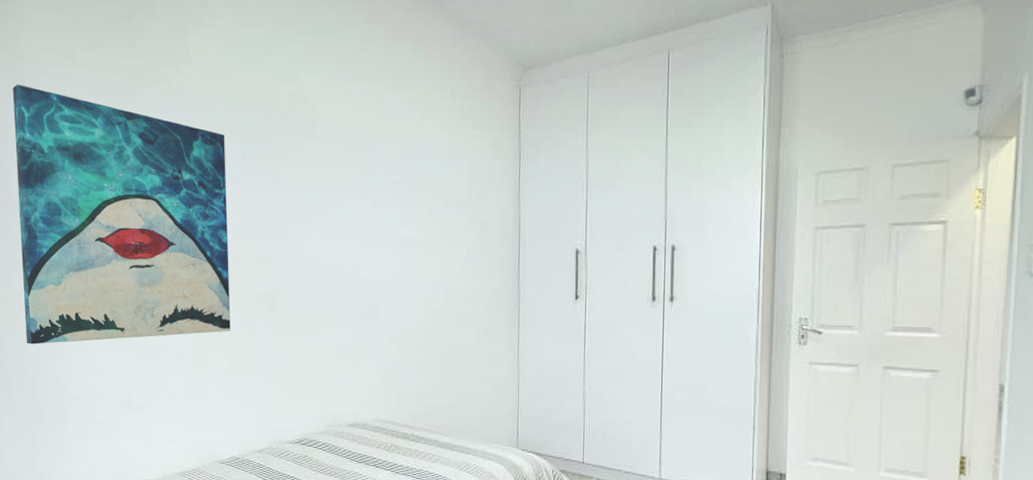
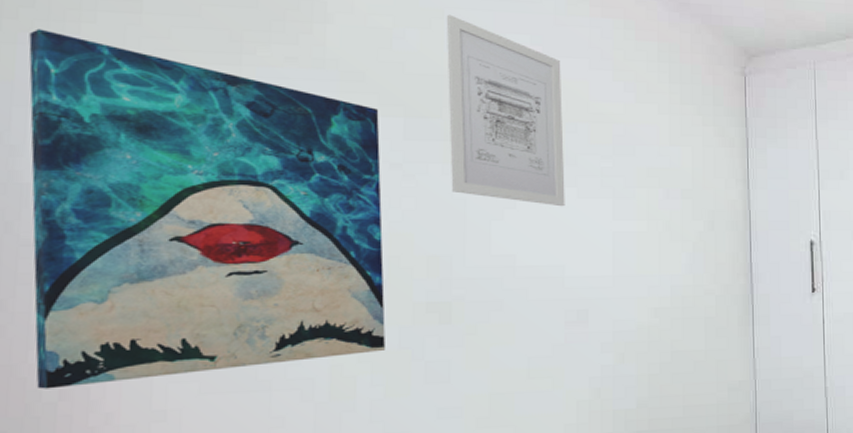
wall art: none [272,50,362,216] -> present [446,14,565,207]

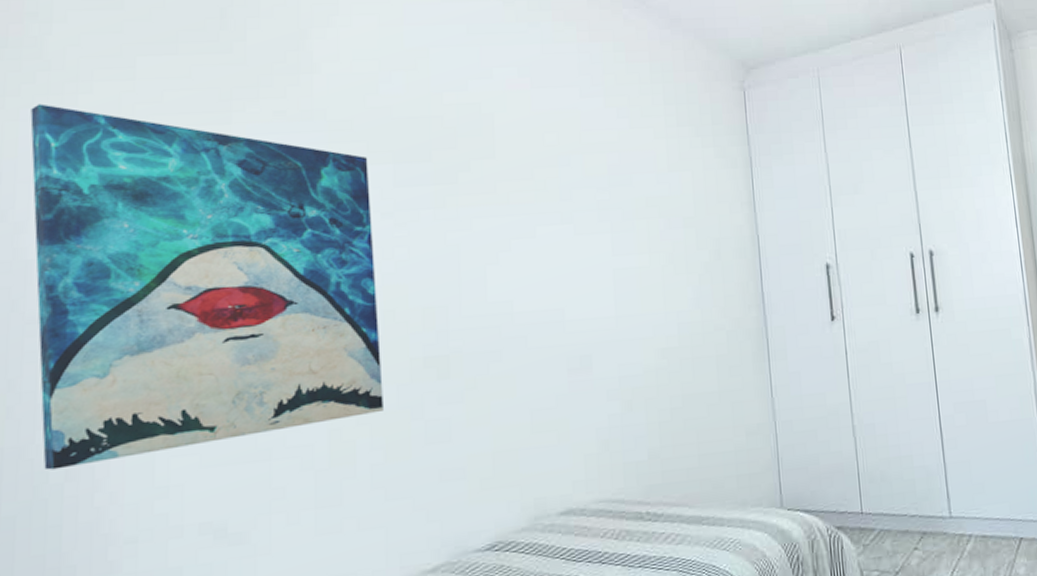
wall art: present [446,14,565,207] -> none [431,53,562,246]

